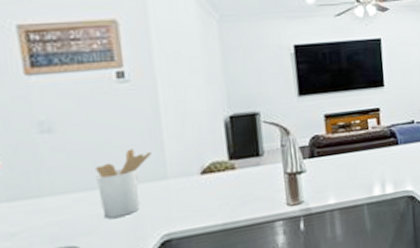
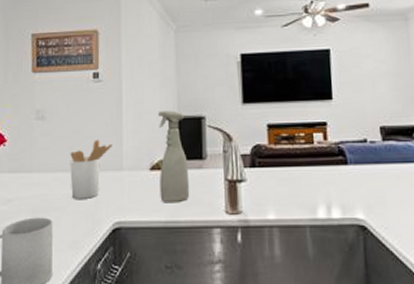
spray bottle: none [205,108,248,206] -> present [158,110,190,203]

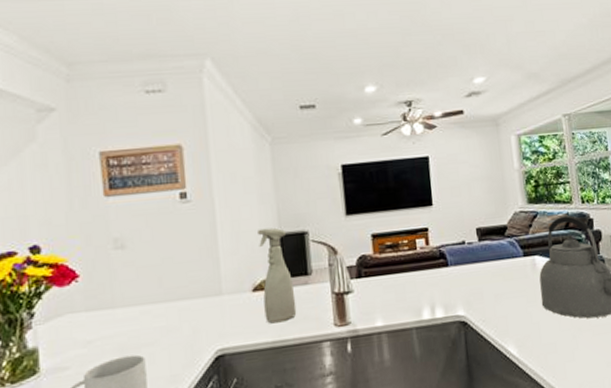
utensil holder: present [70,139,112,199] -> none [159,265,208,331]

